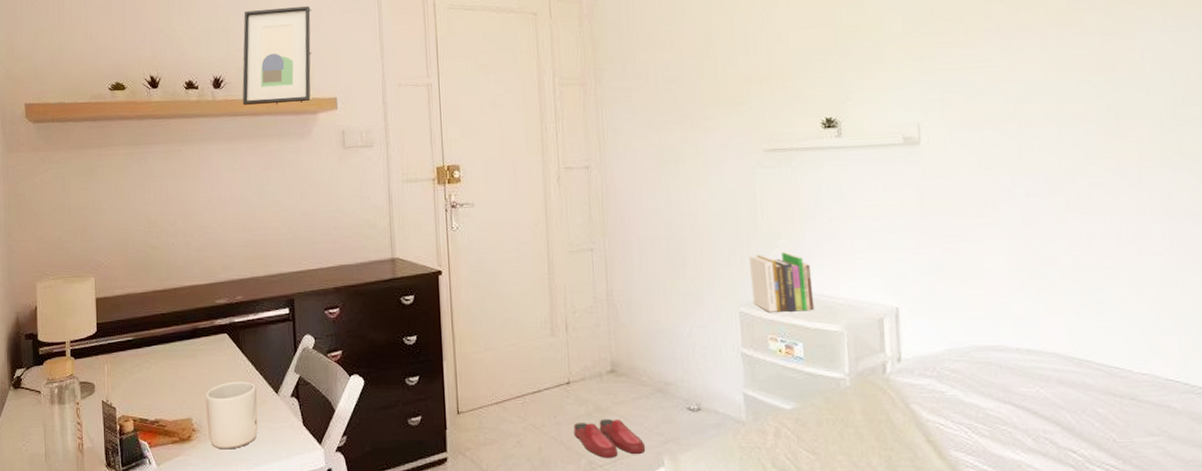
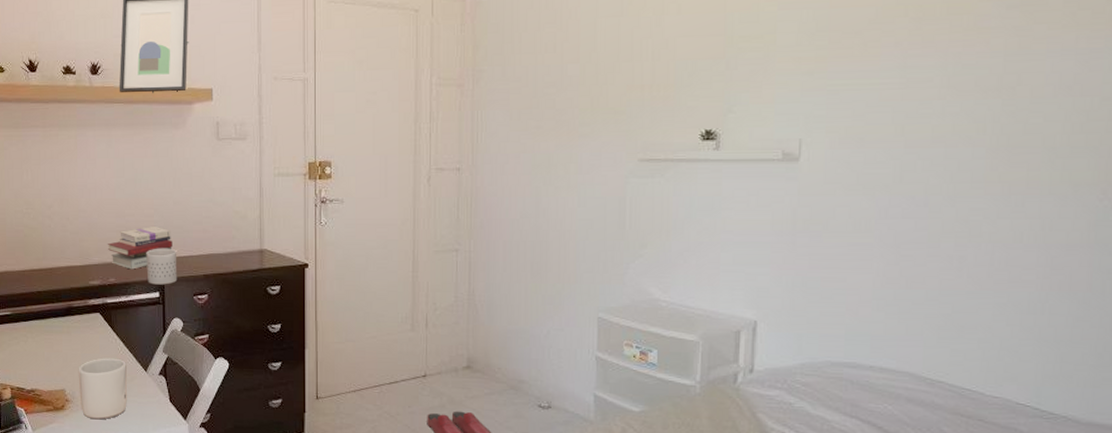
books: none [233,240,301,286] -> present [107,227,172,270]
mug: none [274,261,308,301] -> present [146,248,178,285]
books: present [749,252,815,312] -> none [612,262,674,320]

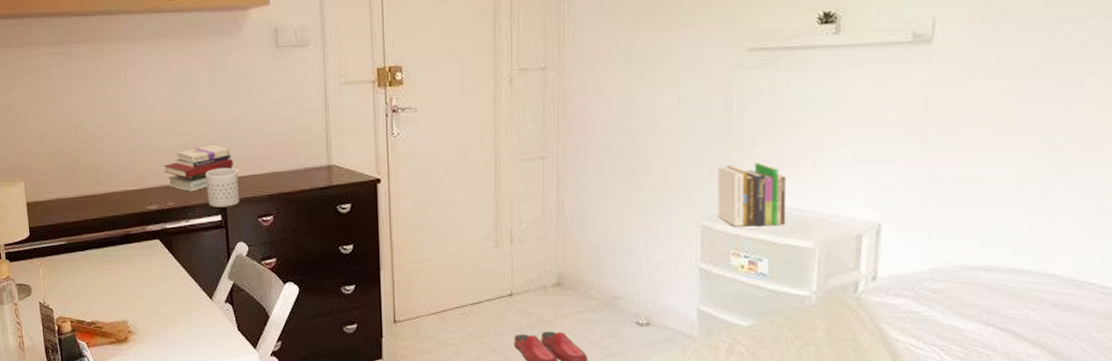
mug: present [78,358,127,420] -> none [139,286,193,351]
books: none [612,262,674,320] -> present [717,163,787,226]

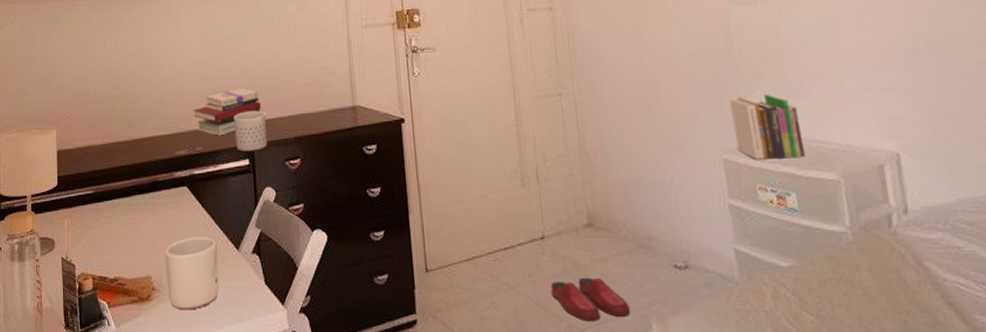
mug: none [139,286,193,351] -> present [164,236,219,310]

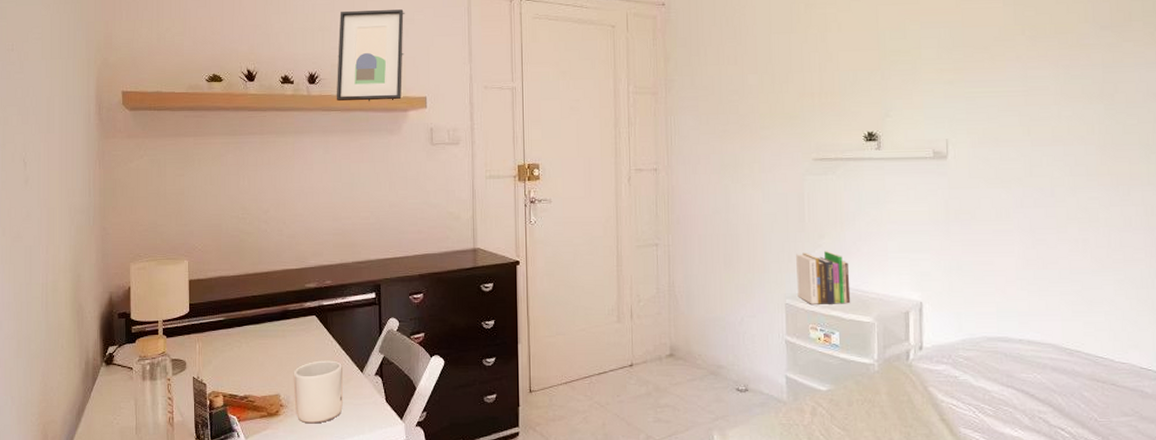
books: present [193,88,261,136] -> none [323,229,388,272]
mug: present [234,110,268,152] -> none [362,249,394,286]
slippers: present [550,277,630,321] -> none [634,398,697,433]

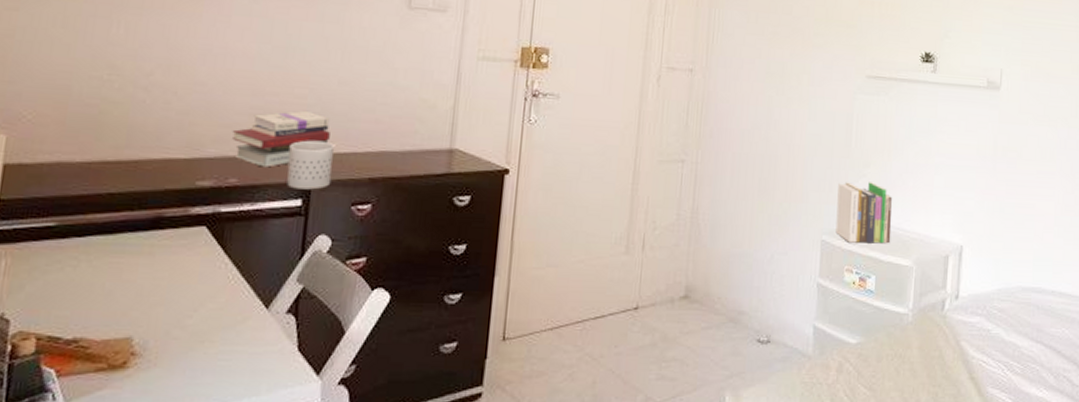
mug: present [293,360,343,424] -> none [155,290,239,381]
books: none [323,229,388,272] -> present [232,111,330,168]
mug: none [362,249,394,286] -> present [286,140,335,190]

